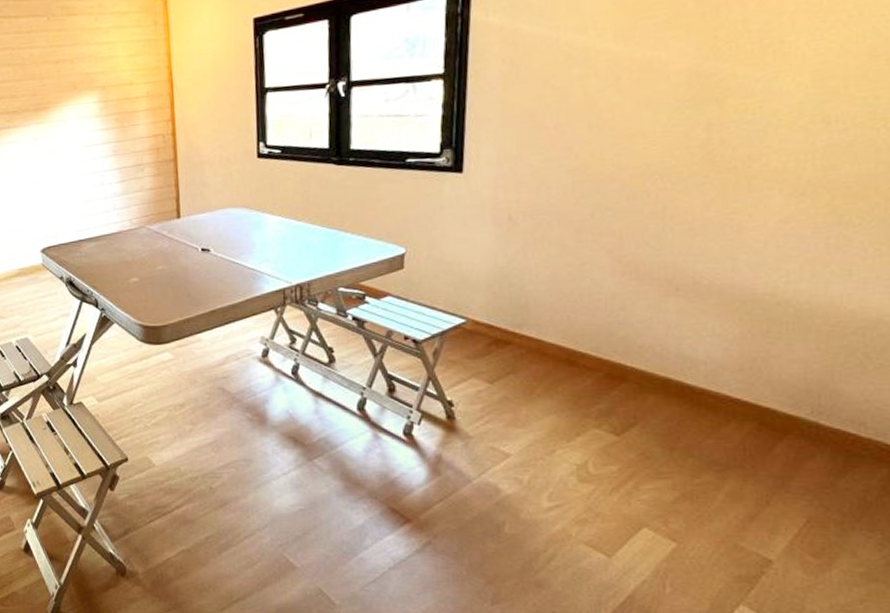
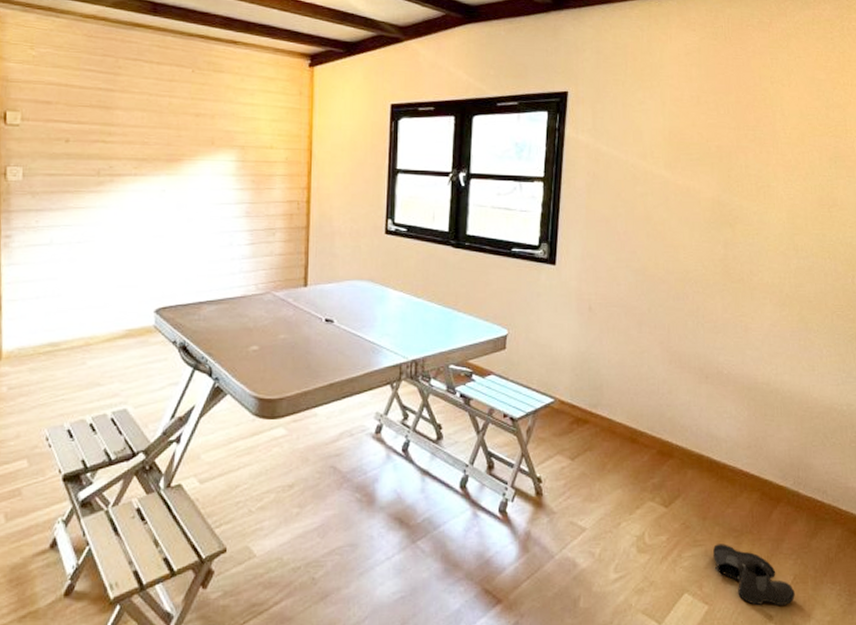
boots: none [685,478,808,551] -> present [713,544,795,606]

